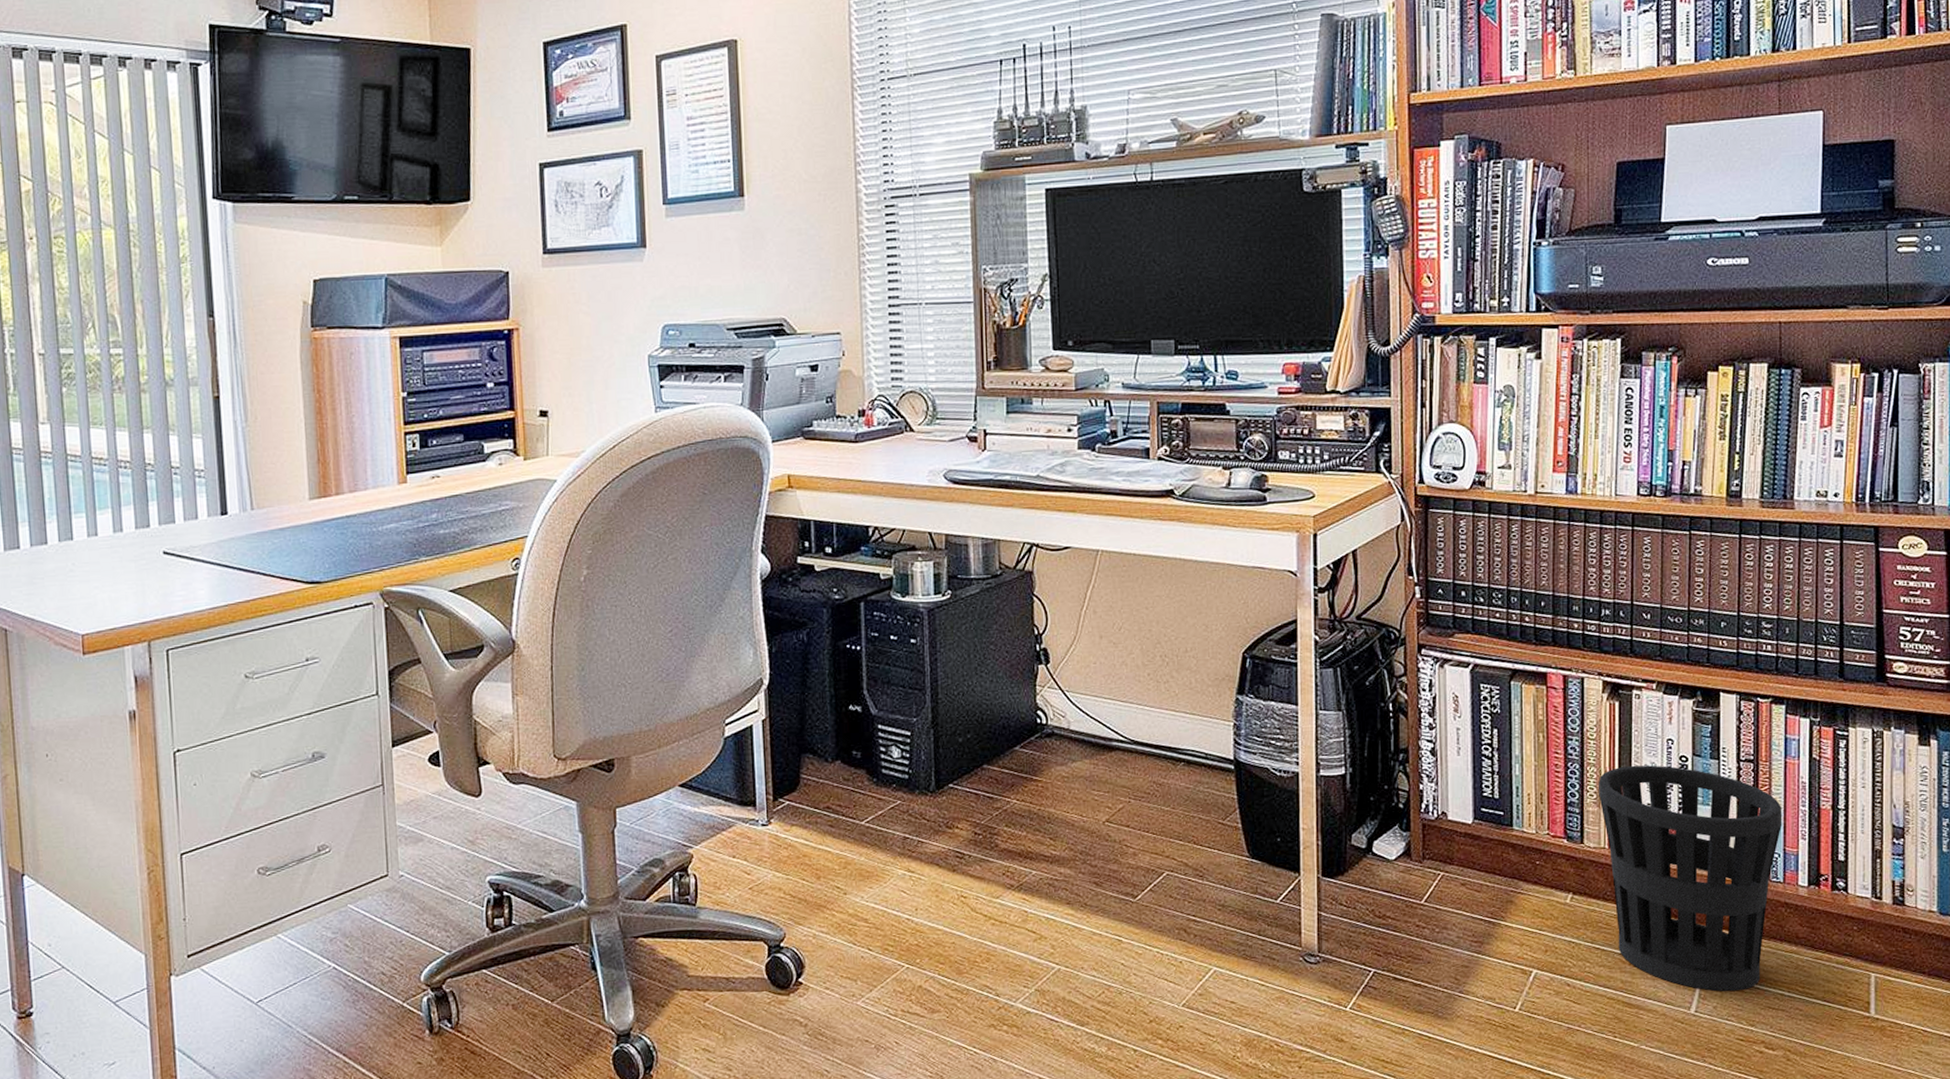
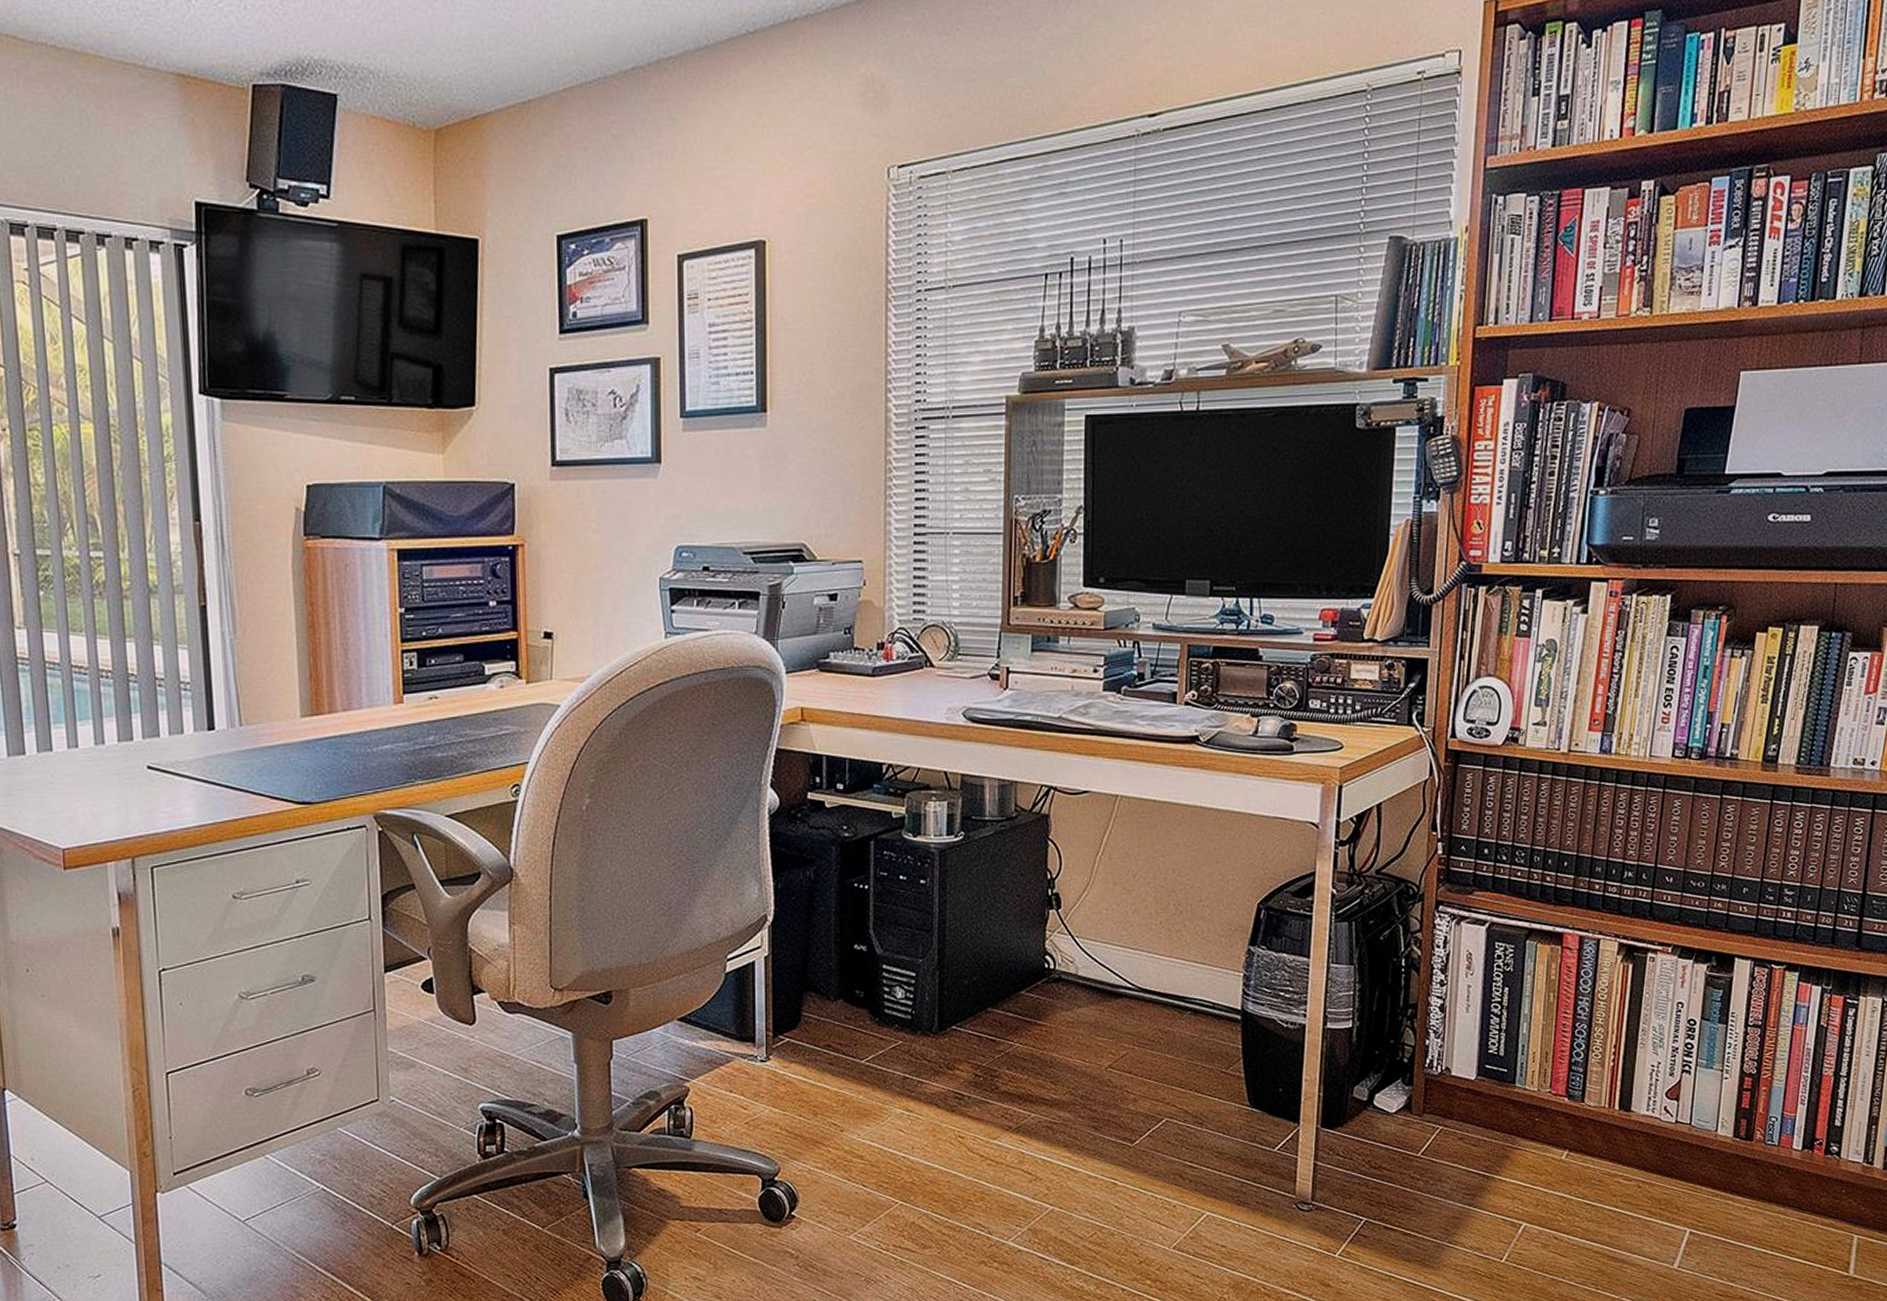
wastebasket: present [1599,765,1783,992] -> none [1603,1027,1785,1249]

